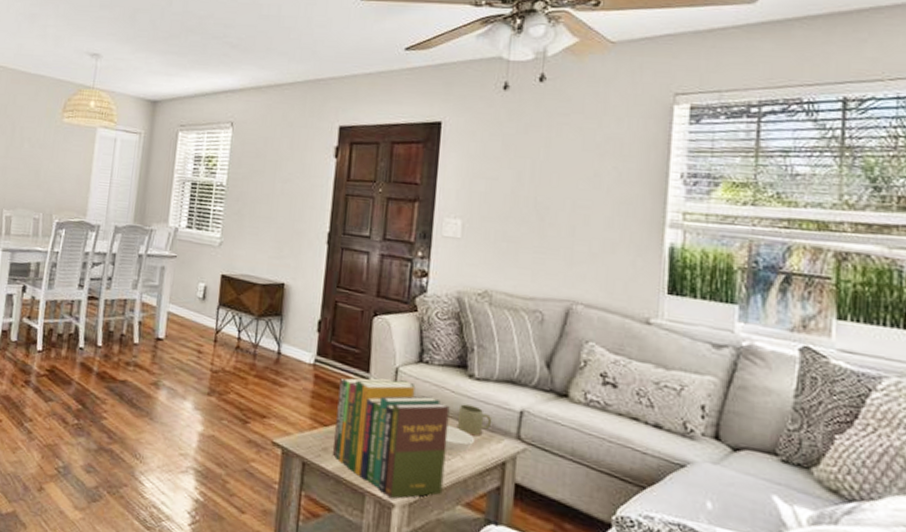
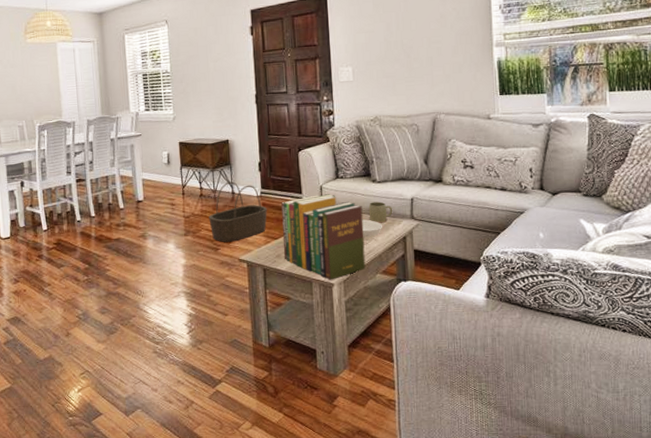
basket: none [242,337,320,417] -> present [209,181,267,242]

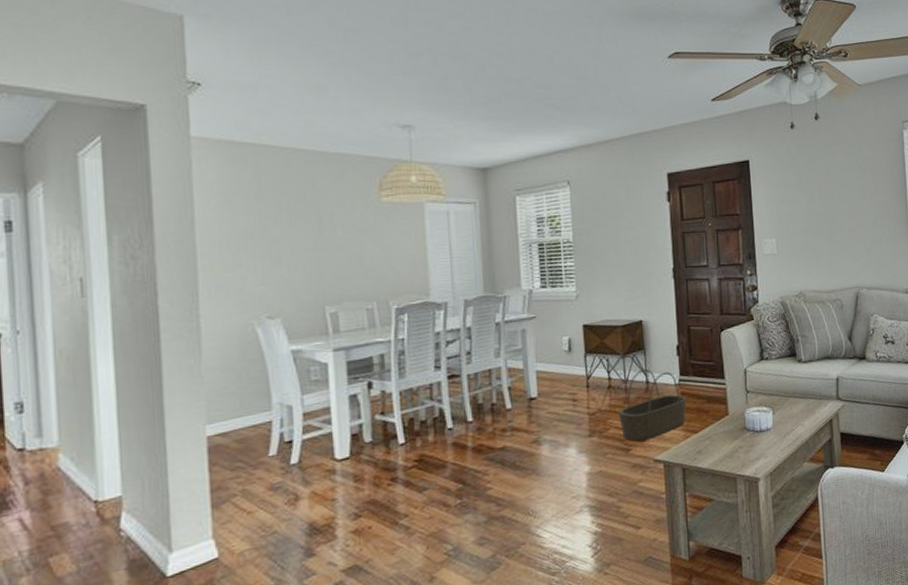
books: present [281,194,366,281] -> none [702,378,793,475]
bowl: present [362,219,383,240] -> none [788,403,810,426]
mug: present [368,201,393,223] -> none [794,383,819,407]

